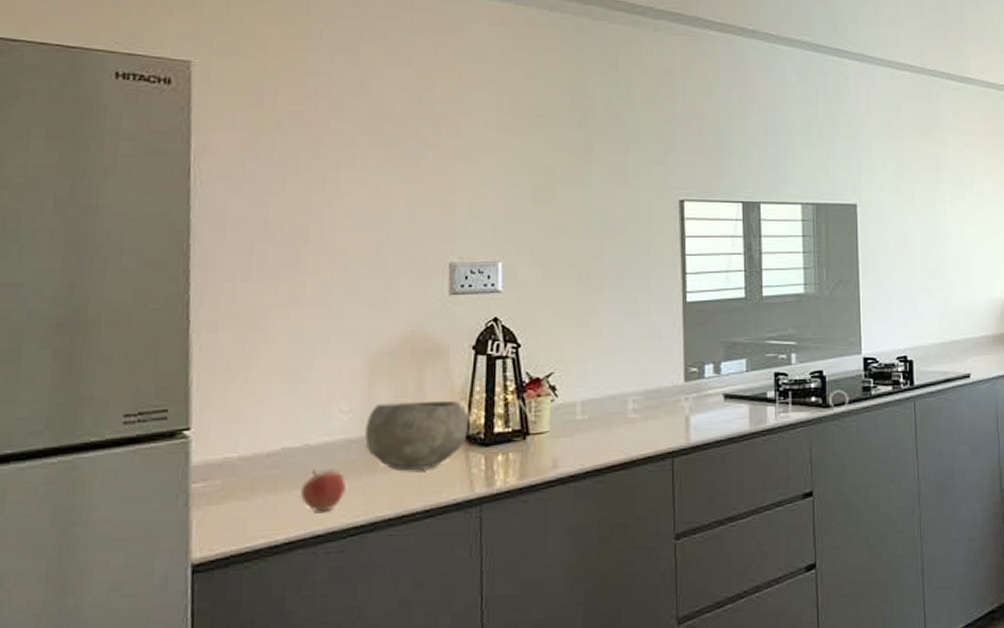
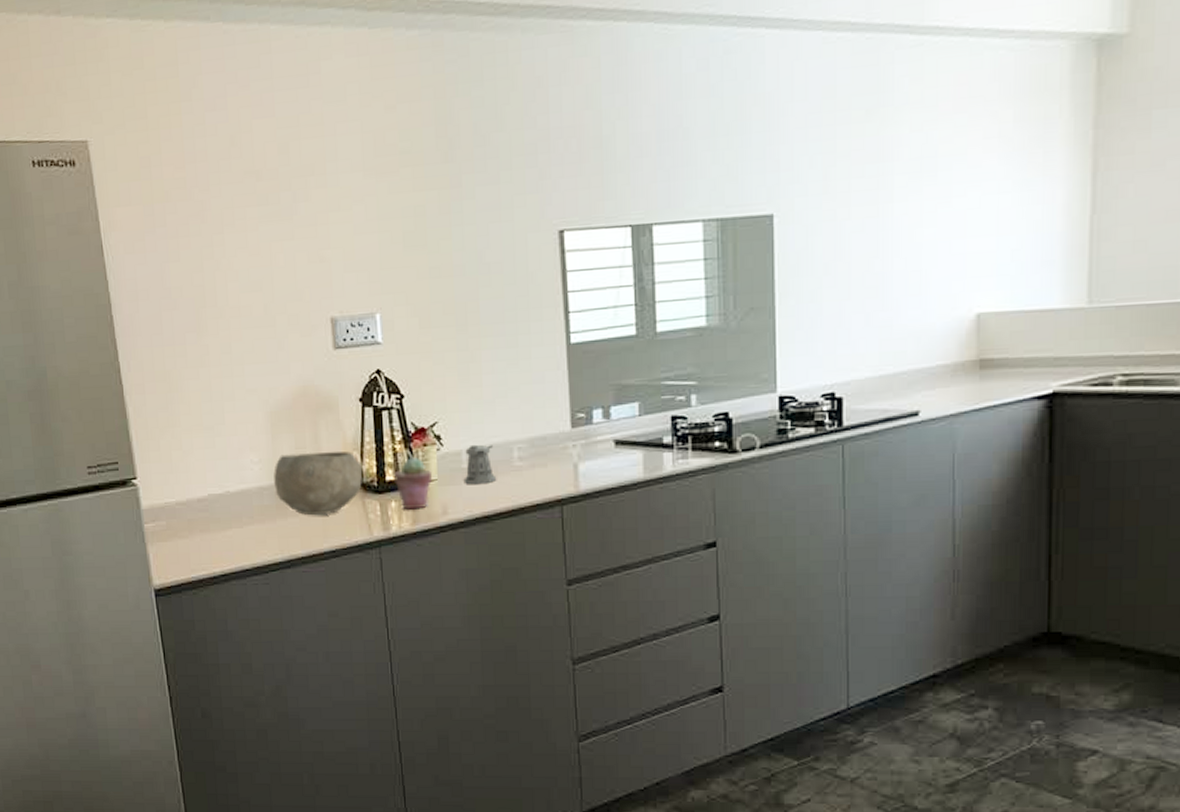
apple: present [299,470,347,512] -> none [227,514,265,550]
potted succulent: none [502,408,545,464] -> present [393,457,433,510]
pepper shaker: none [576,396,610,437] -> present [463,444,497,485]

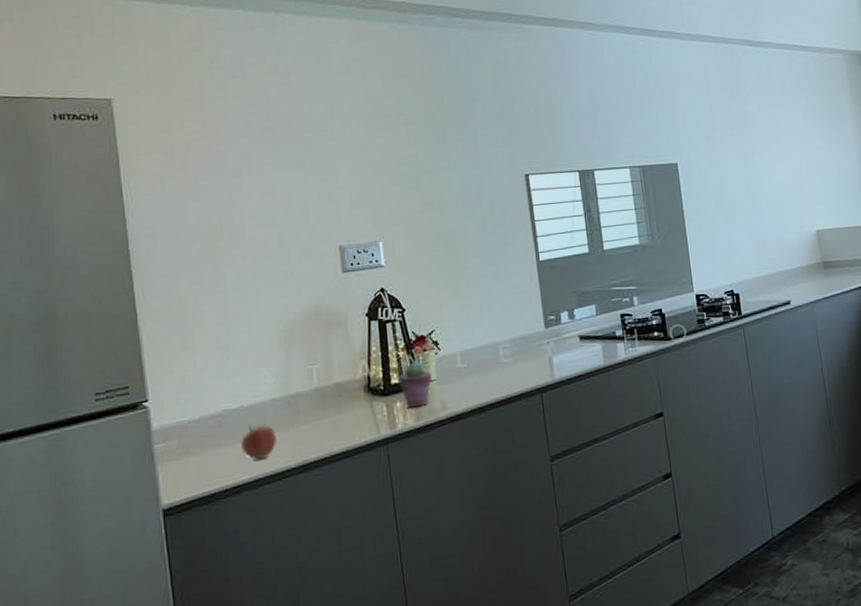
apple: none [227,514,265,550] -> present [240,425,278,460]
bowl: present [273,451,363,515] -> none [287,360,371,422]
pepper shaker: present [463,444,497,485] -> none [459,346,487,382]

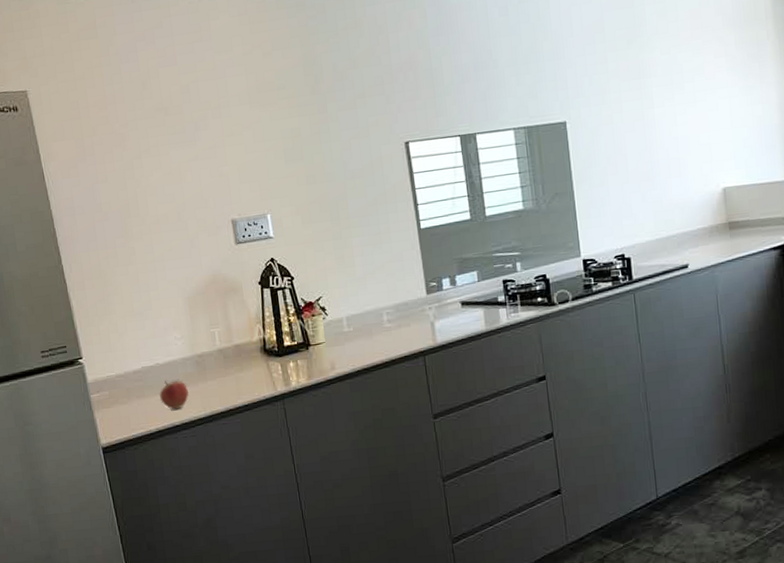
potted succulent: present [398,361,433,408] -> none [290,326,321,368]

